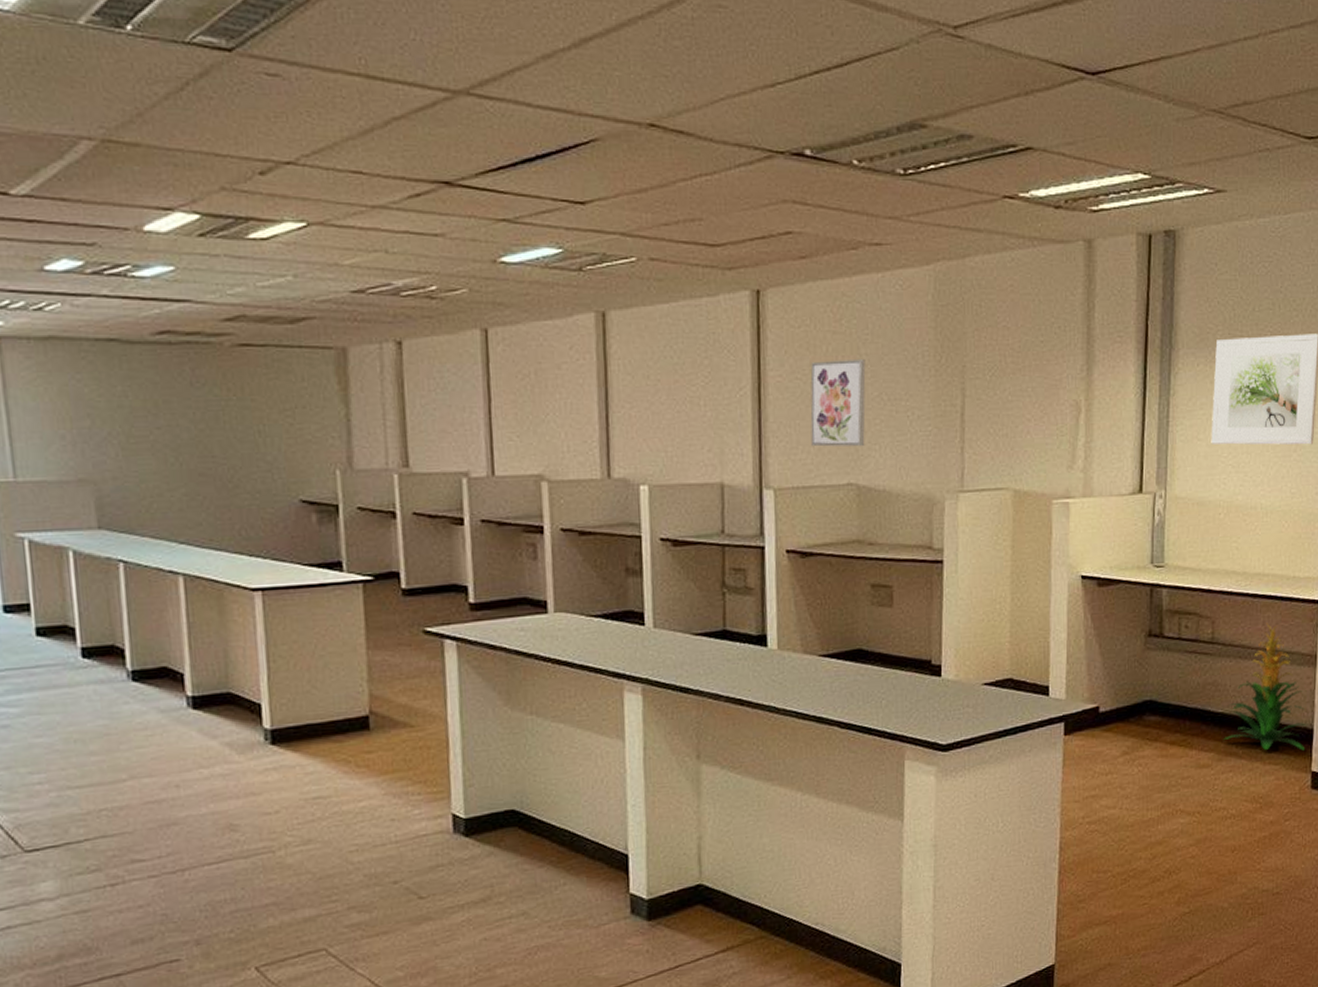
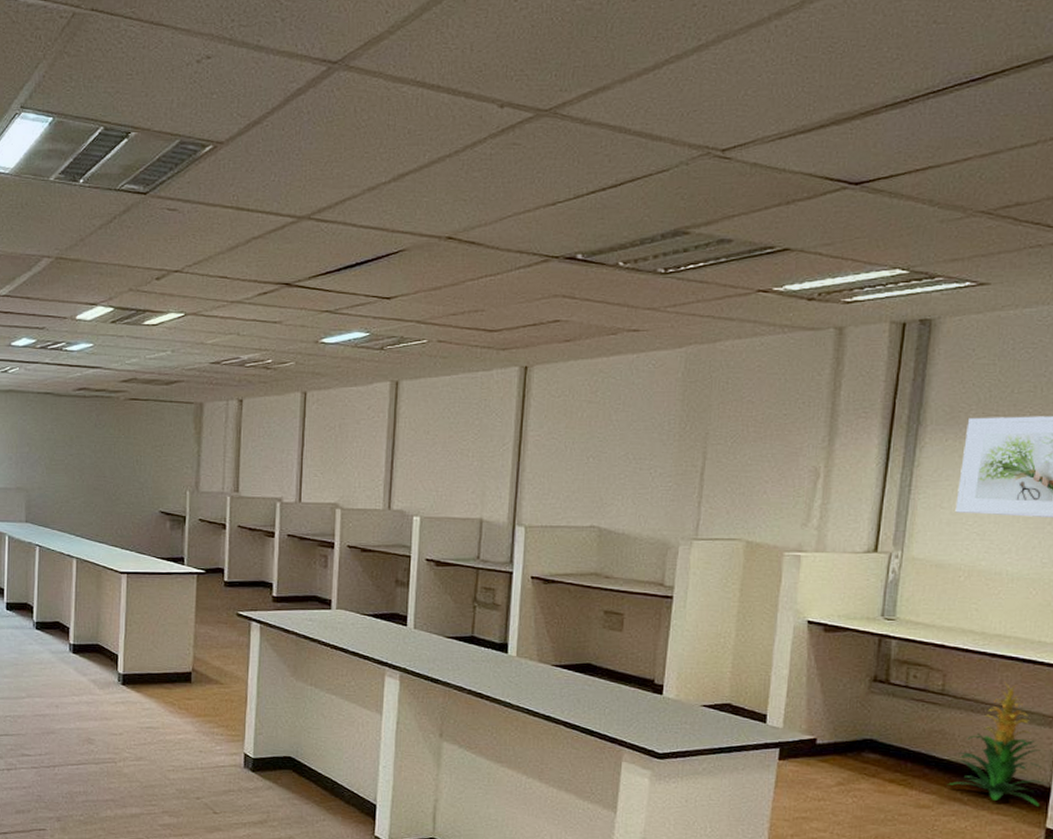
wall art: present [810,358,866,447] -> none [561,424,616,497]

